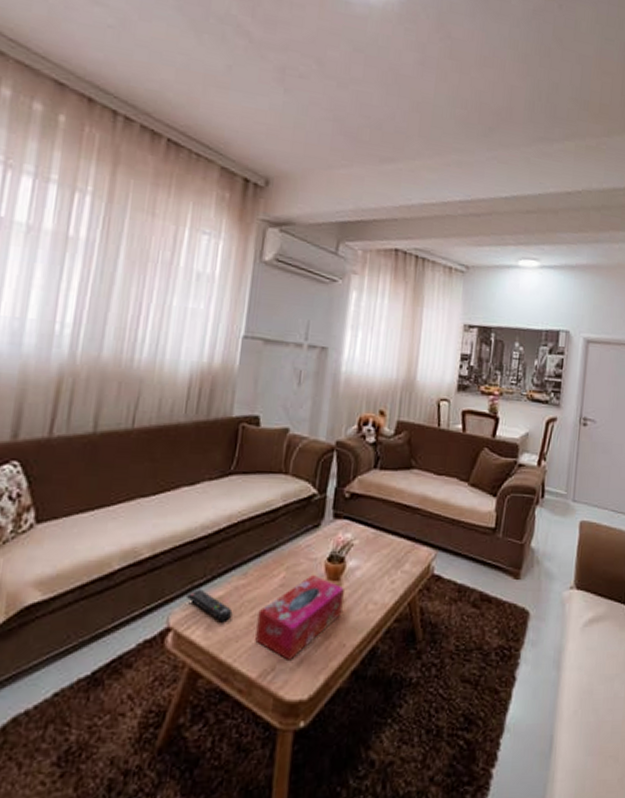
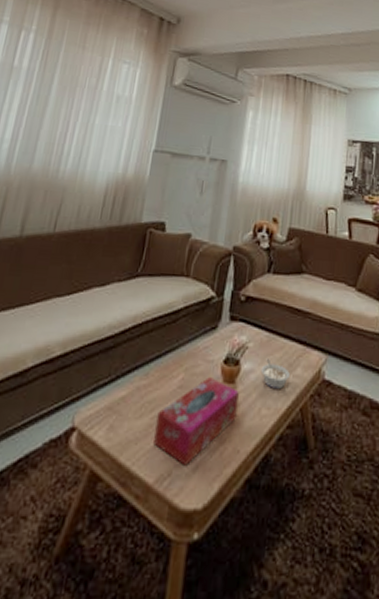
remote control: present [185,589,233,623] -> none [91,388,134,424]
legume: none [367,556,398,584] -> present [260,359,290,389]

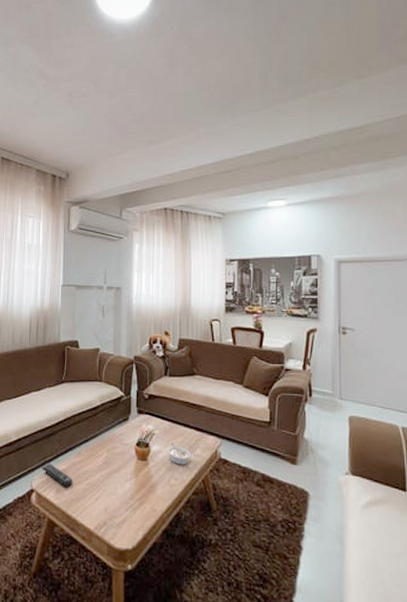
remote control: none [91,388,134,424] -> present [41,463,73,488]
tissue box: present [153,377,239,466] -> none [90,456,151,518]

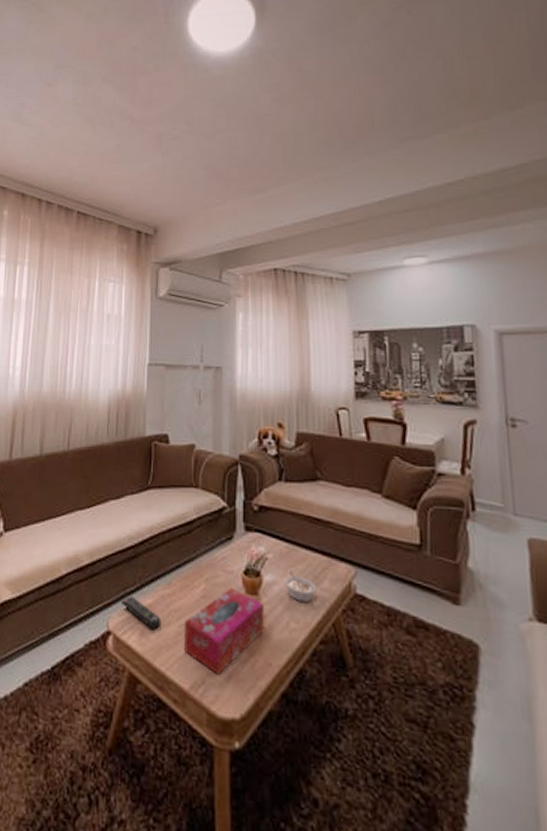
tissue box: none [90,456,151,518] -> present [184,588,264,675]

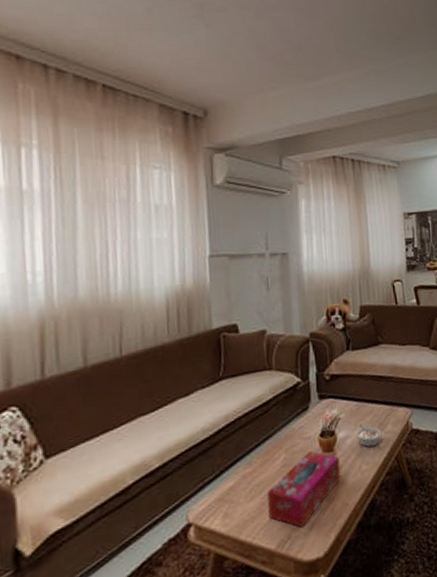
remote control: present [120,596,162,630] -> none [199,484,245,509]

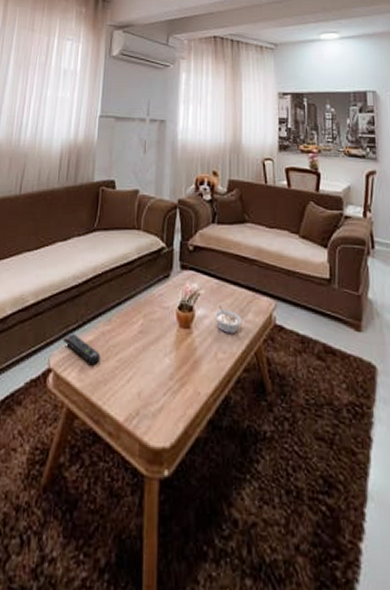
remote control: none [199,484,245,509] -> present [62,333,101,366]
tissue box: present [267,451,340,528] -> none [121,323,195,406]

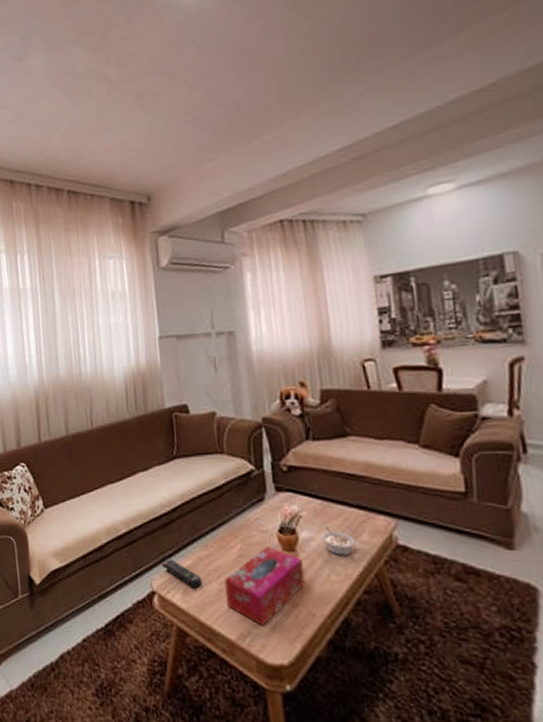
tissue box: none [121,323,195,406] -> present [224,547,305,626]

